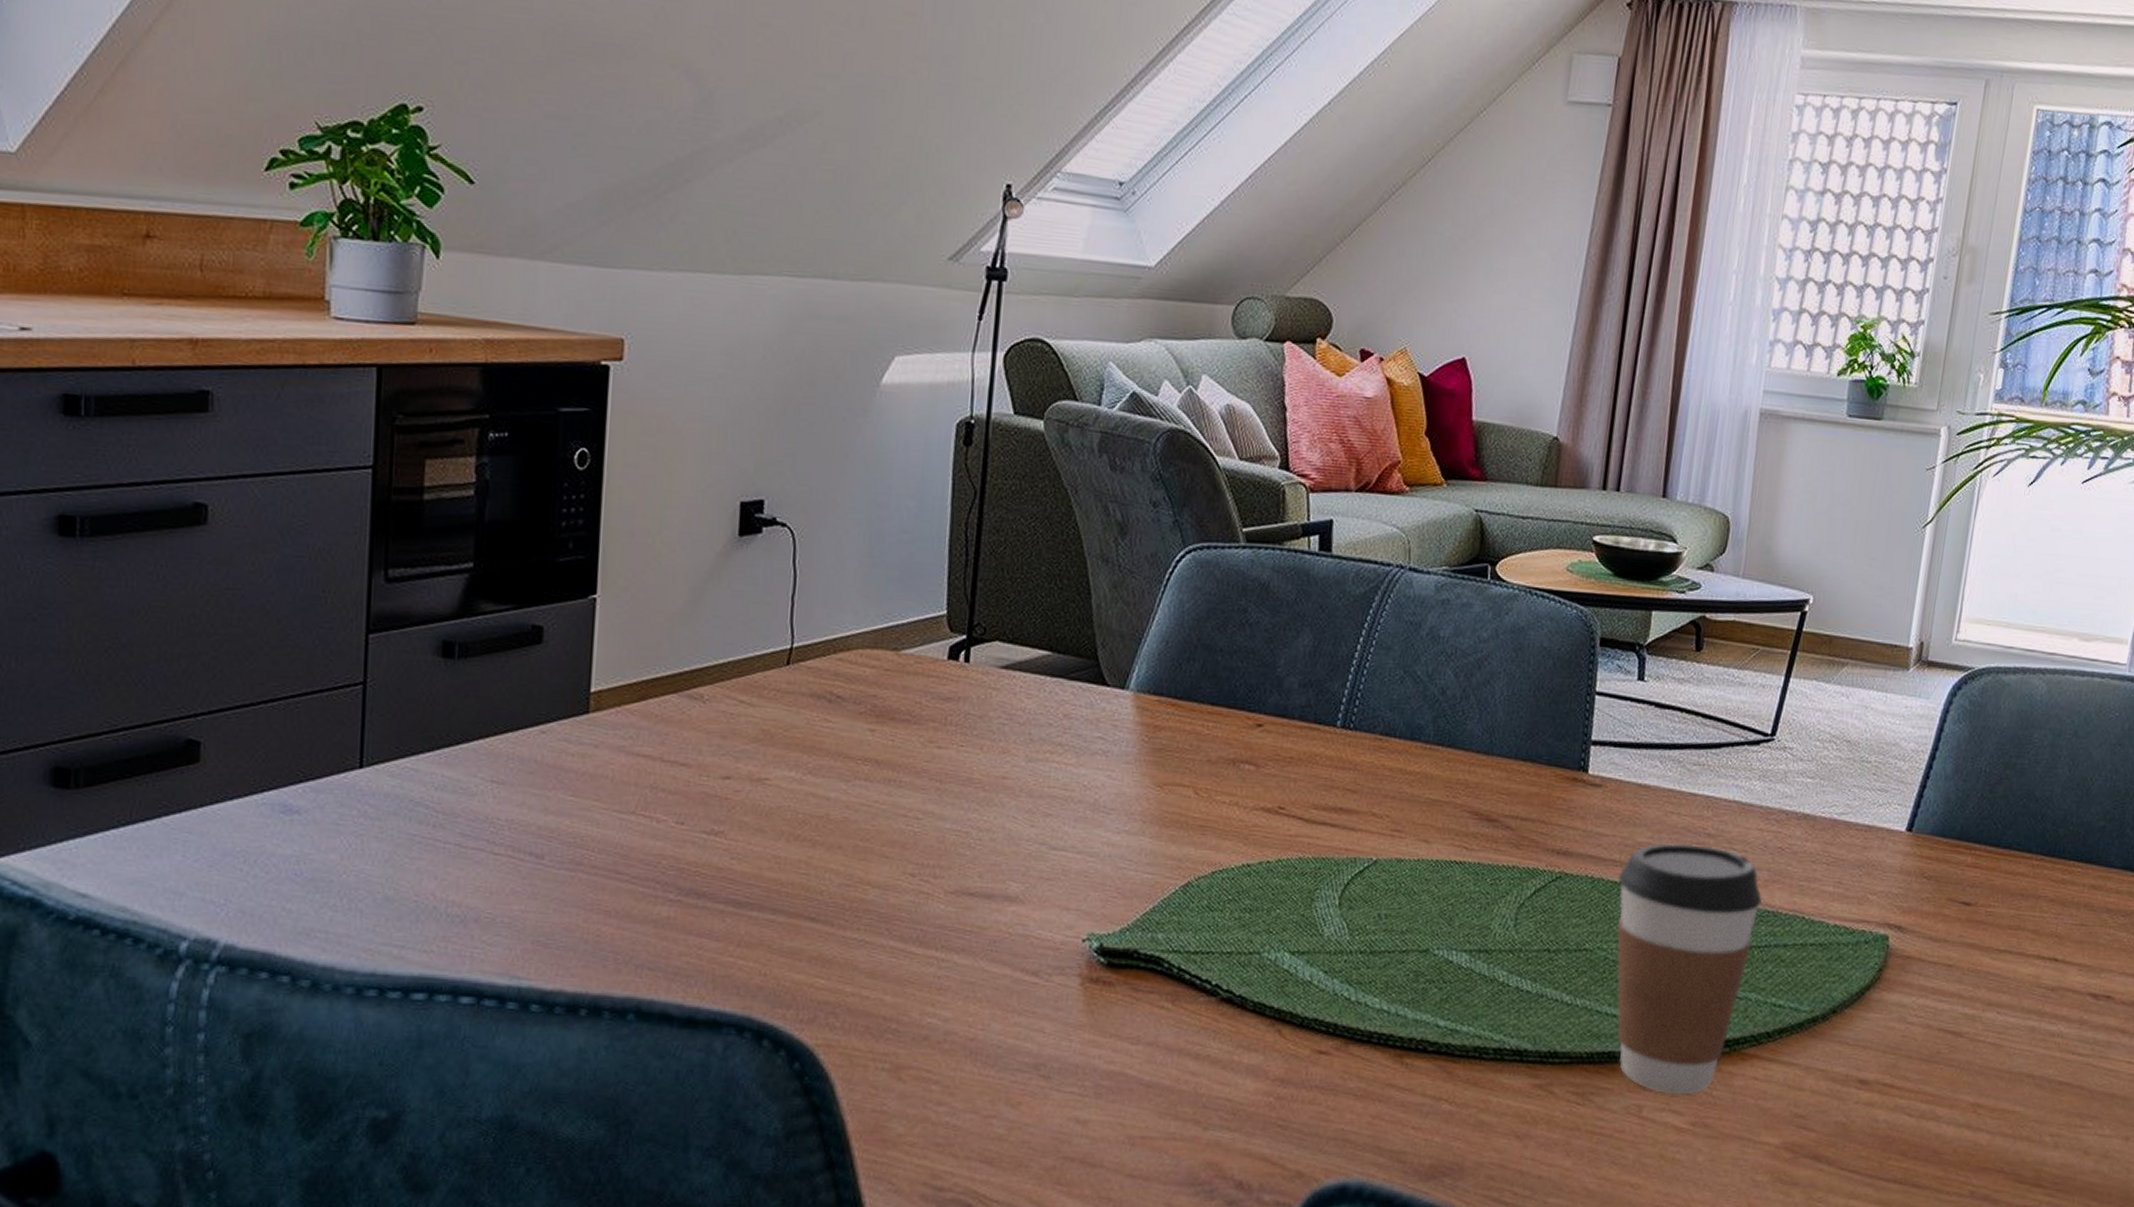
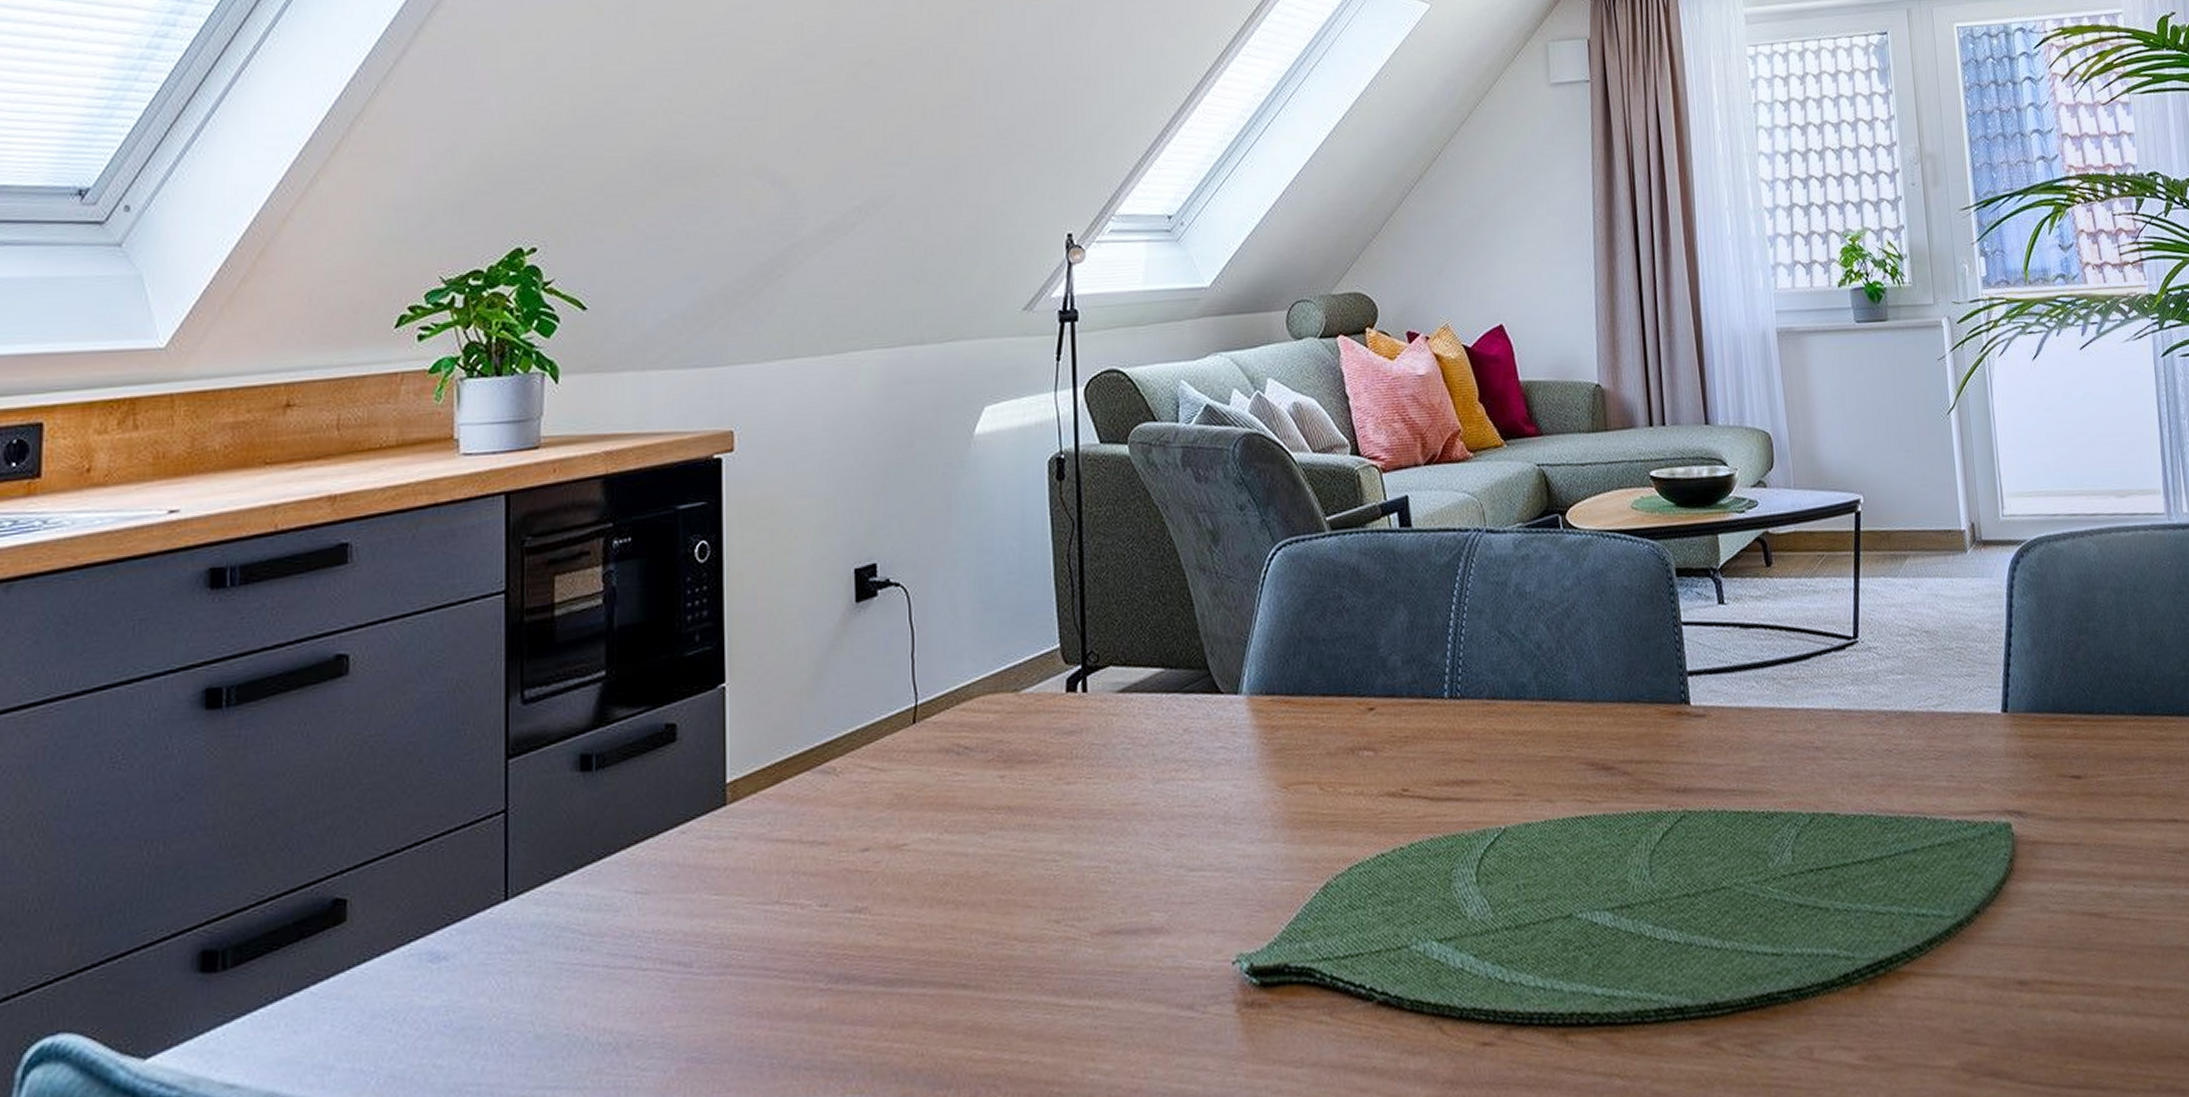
coffee cup: present [1616,843,1762,1095] -> none [1740,759,1882,1030]

